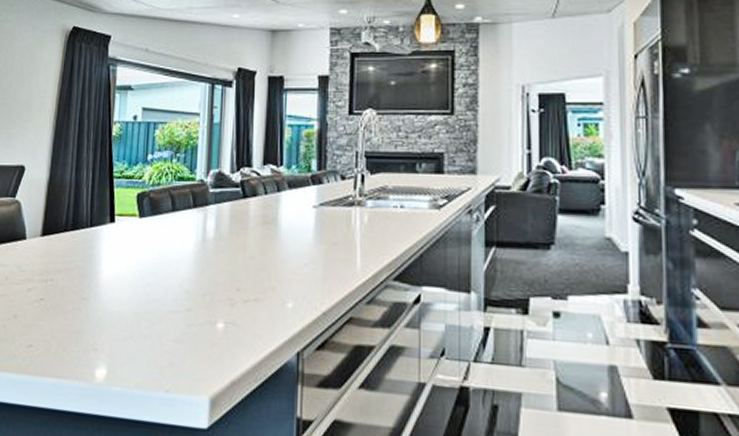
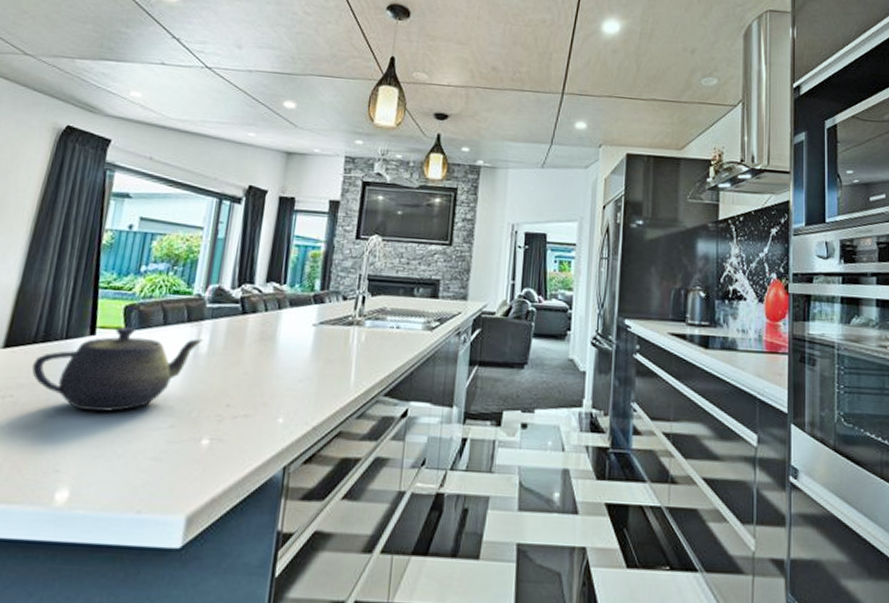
teapot: none [65,214,210,295] -> present [31,327,204,412]

